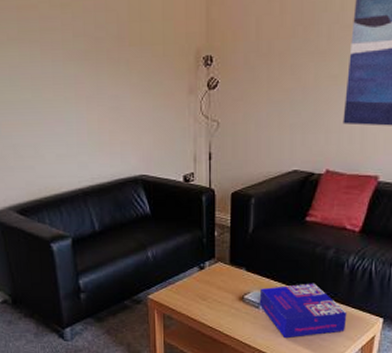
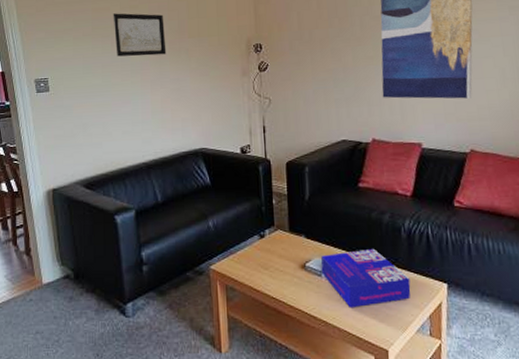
wall art: none [41,12,104,67] -> present [113,13,167,57]

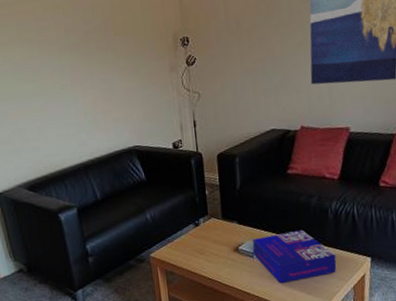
wall art: present [113,13,167,57] -> none [36,13,94,60]

